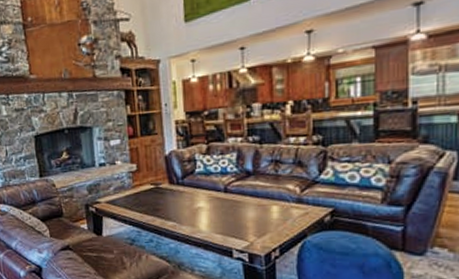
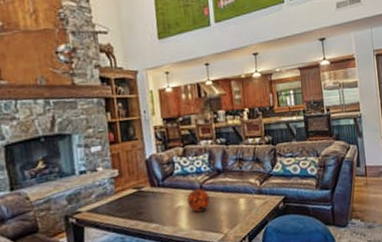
decorative ball: none [209,190,236,215] -> present [187,188,211,212]

